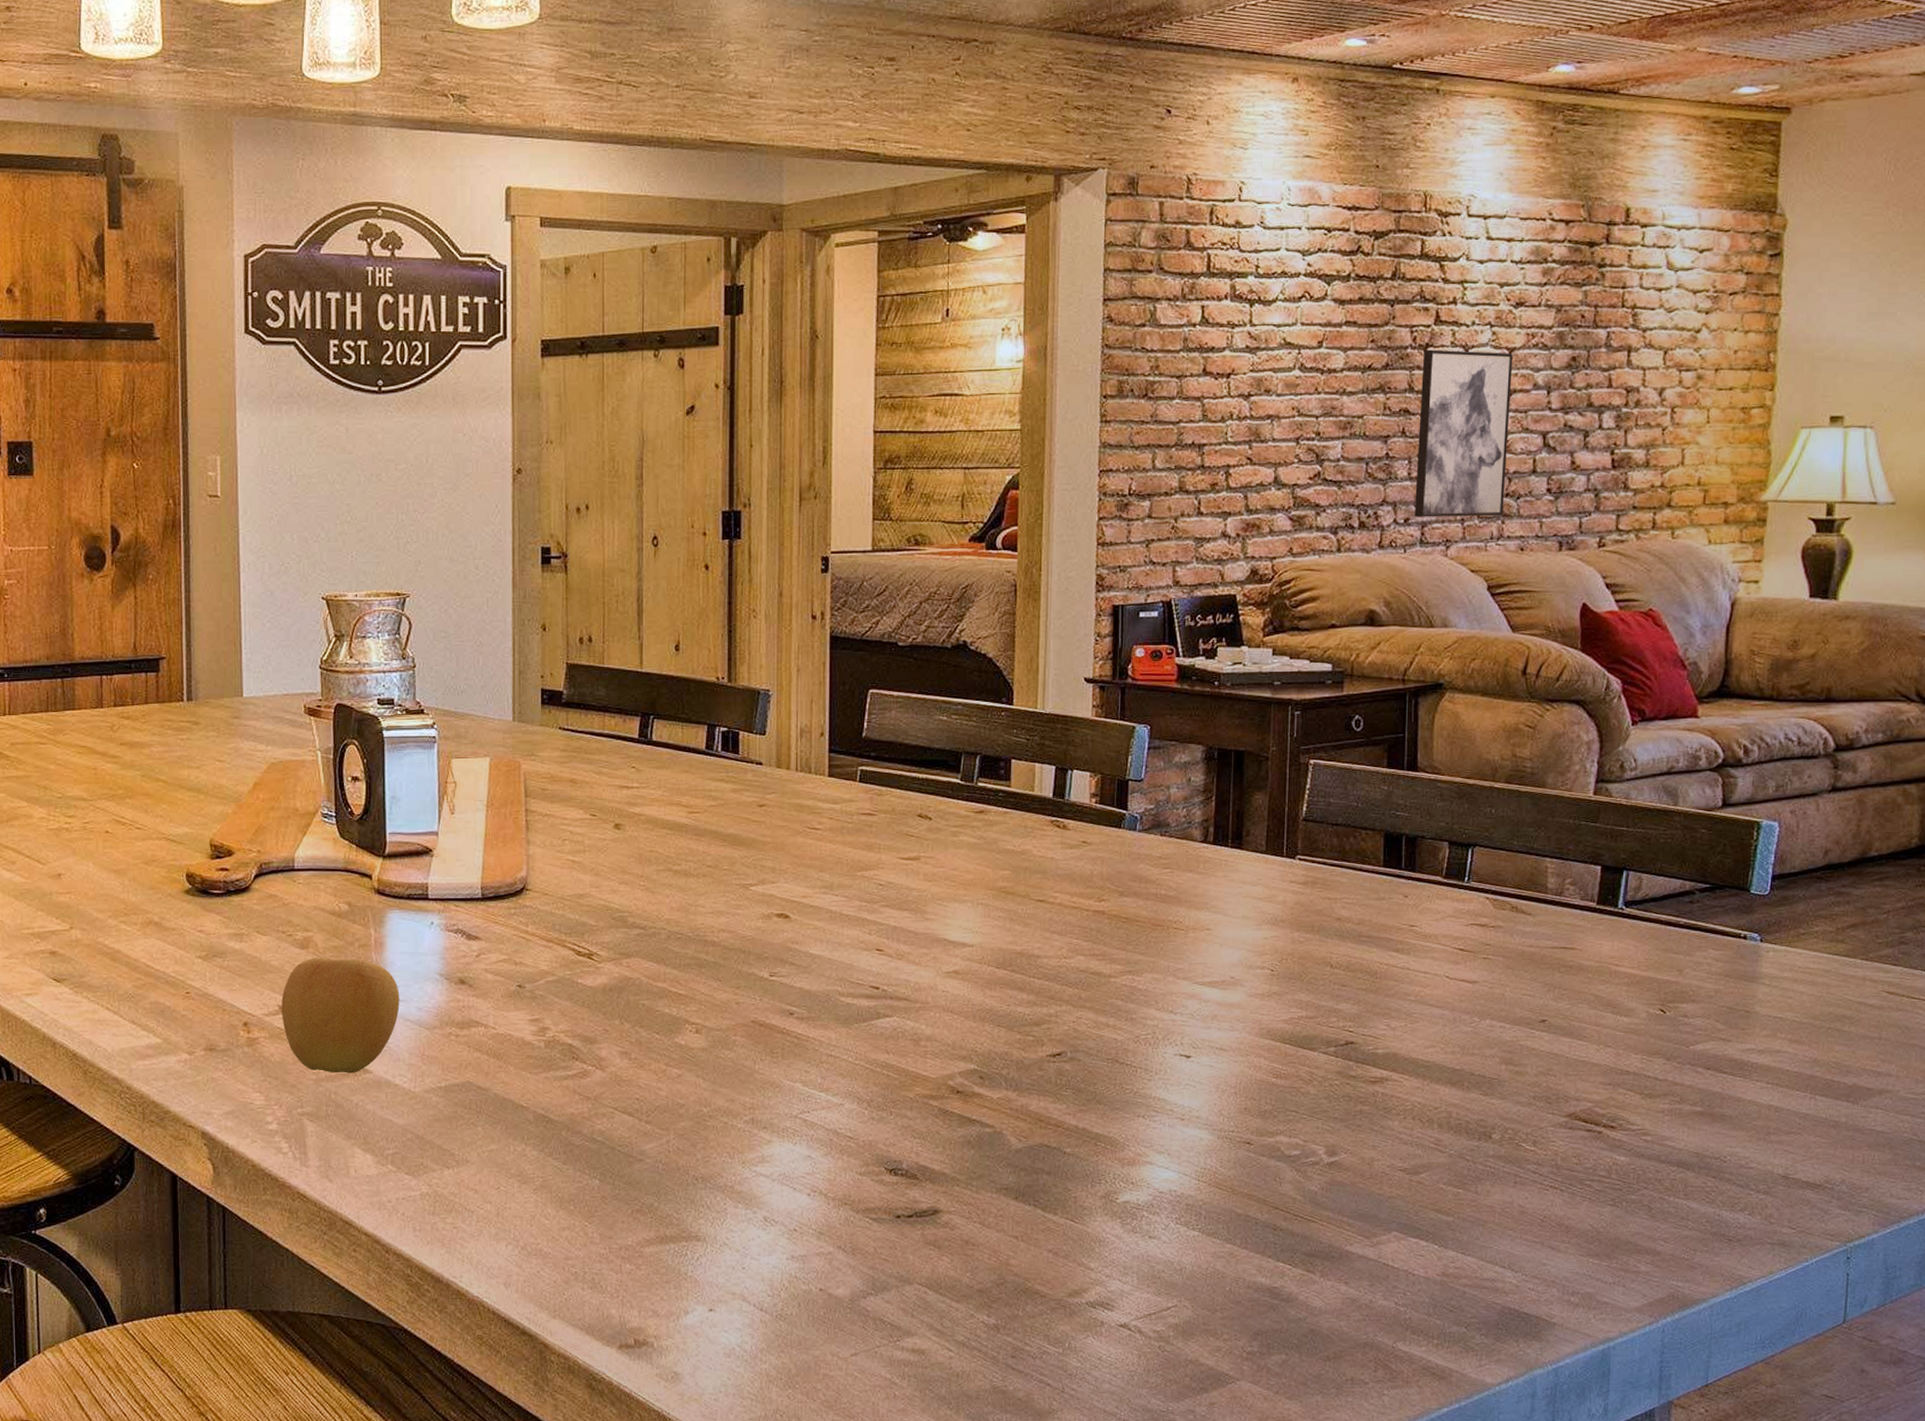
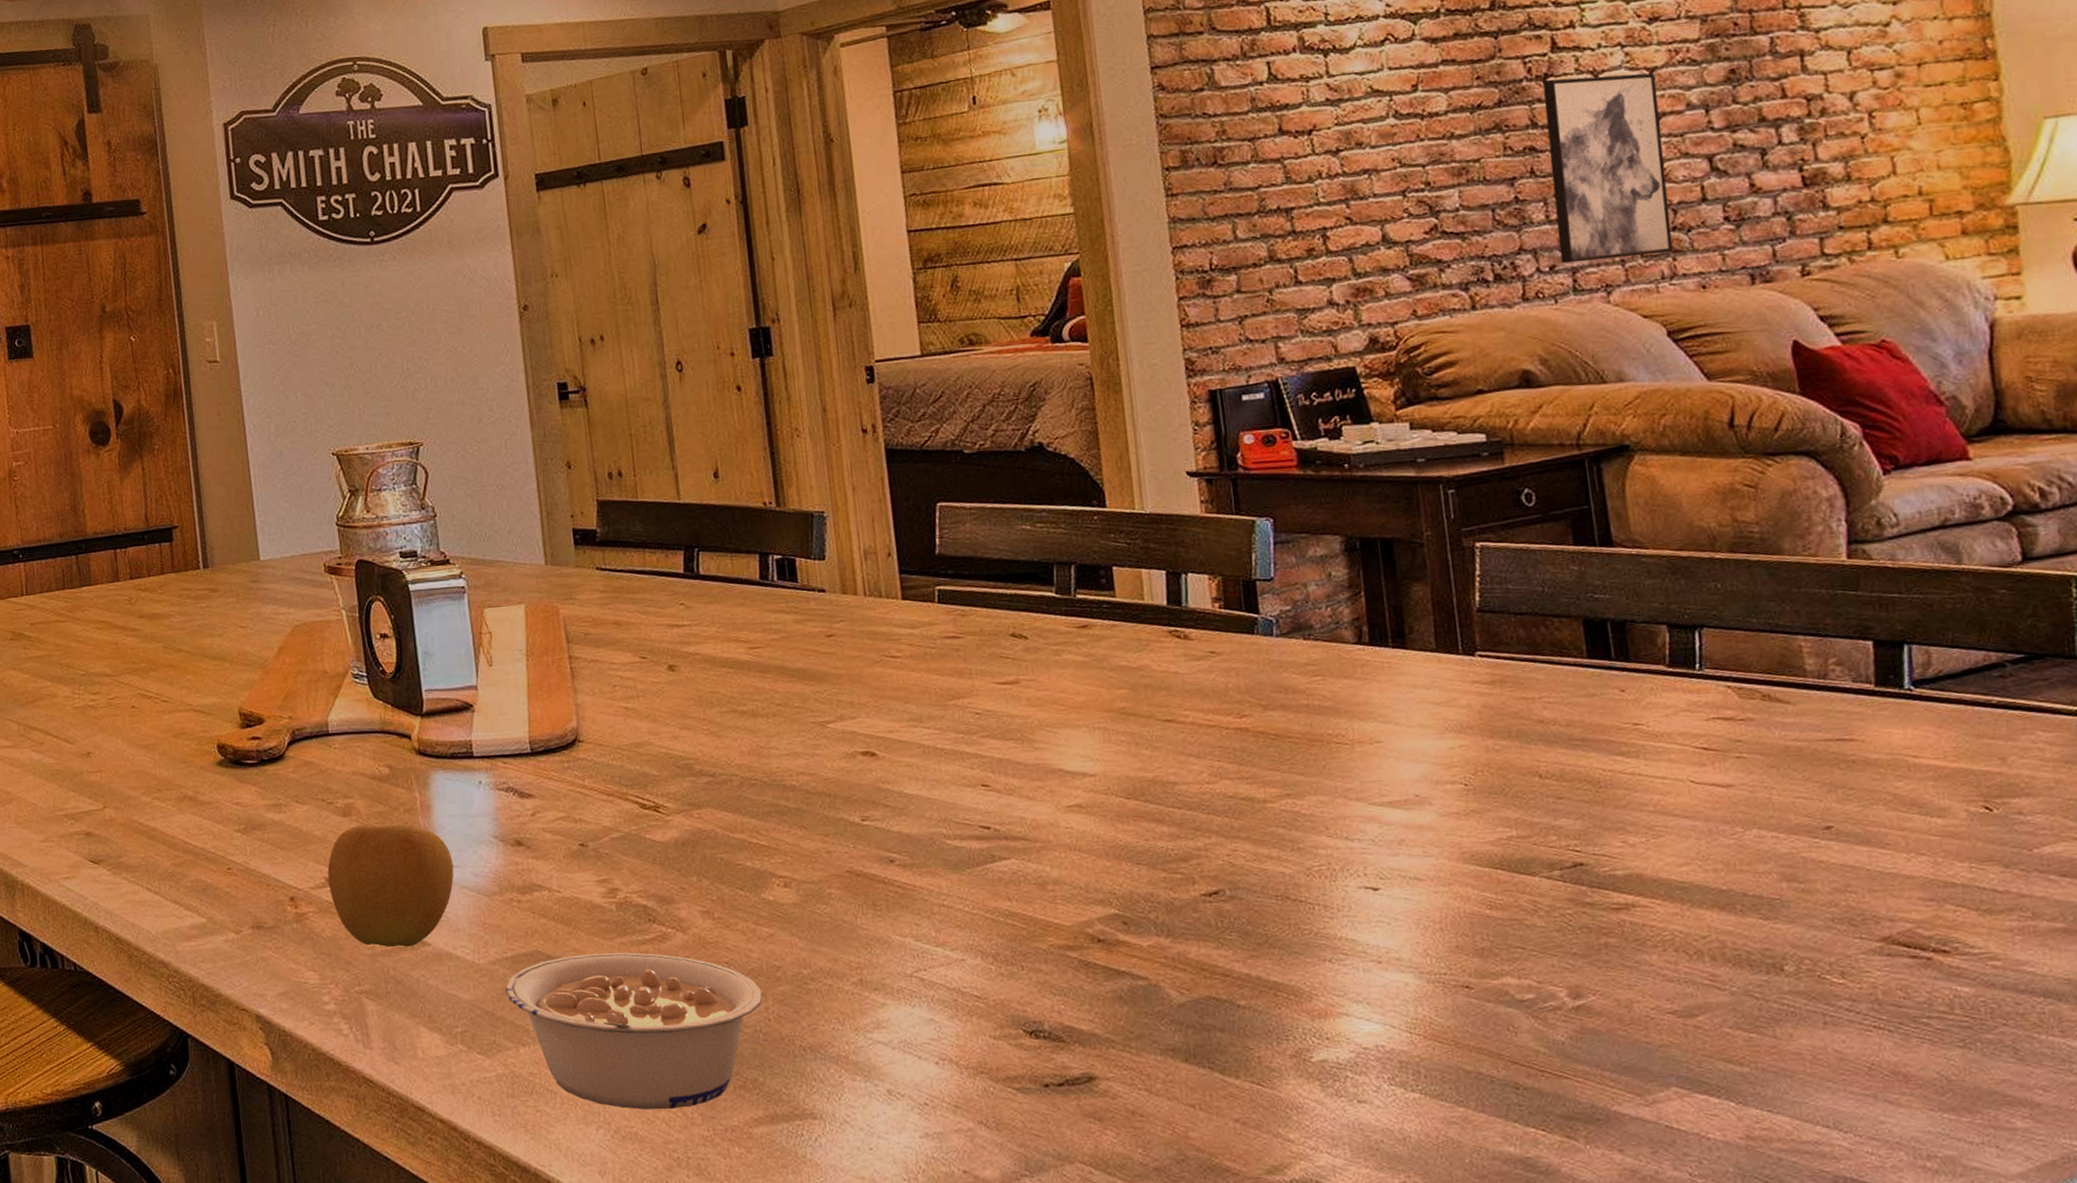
legume: none [436,1086,665,1229] -> present [505,952,763,1110]

